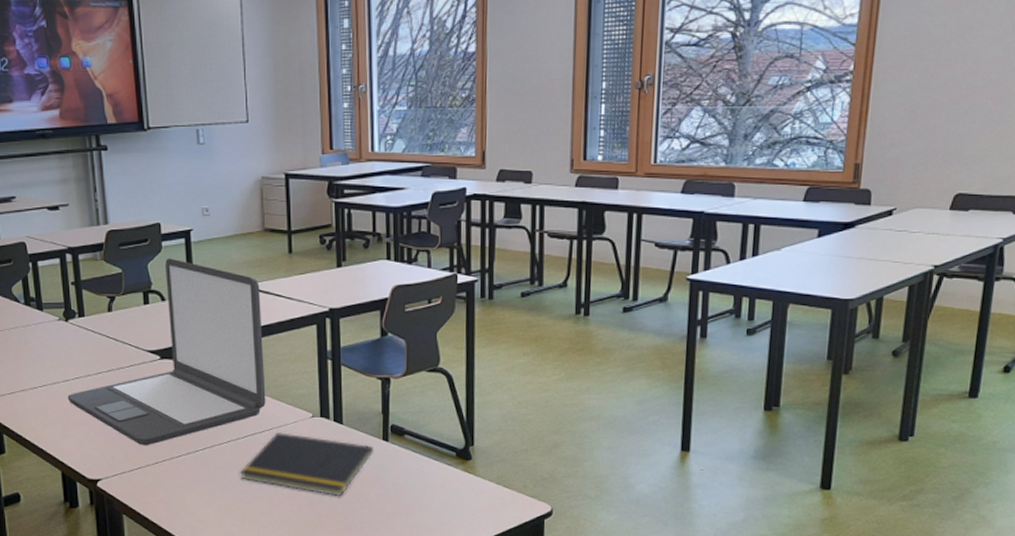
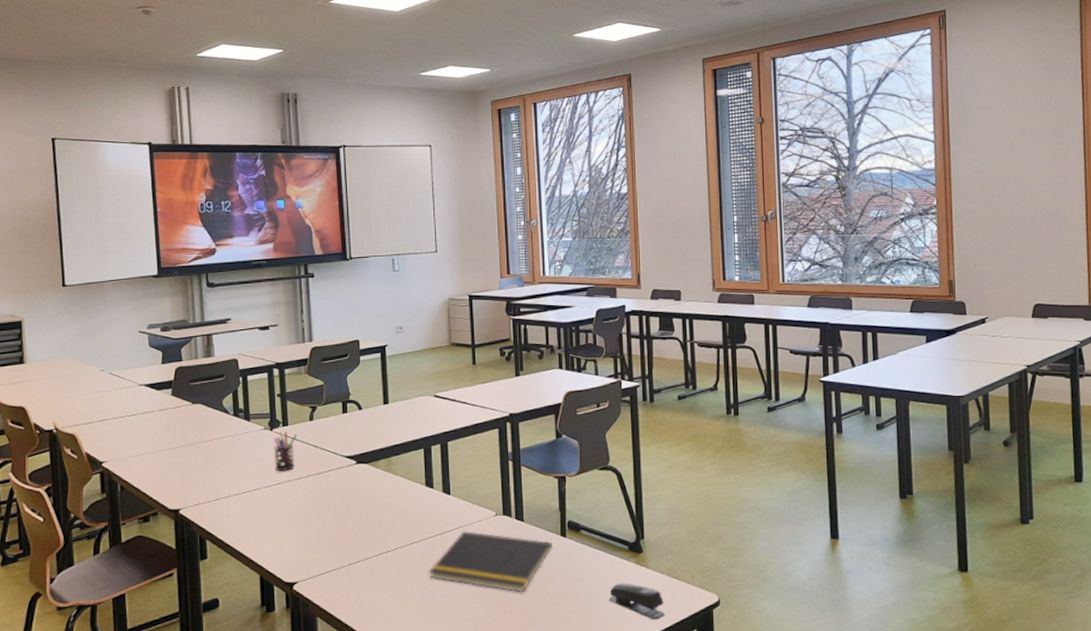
laptop: present [67,258,266,446] -> none [269,371,453,548]
pen holder: none [70,323,96,365] -> present [274,431,298,471]
stapler: none [432,490,492,528] -> present [608,583,665,620]

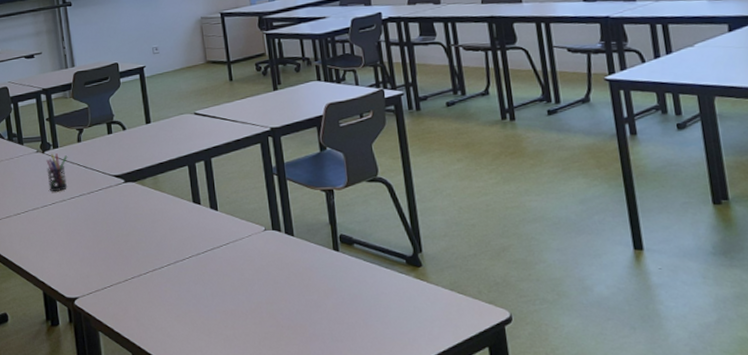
notepad: present [429,531,552,592] -> none [203,246,326,307]
stapler: present [608,583,665,620] -> none [389,298,452,337]

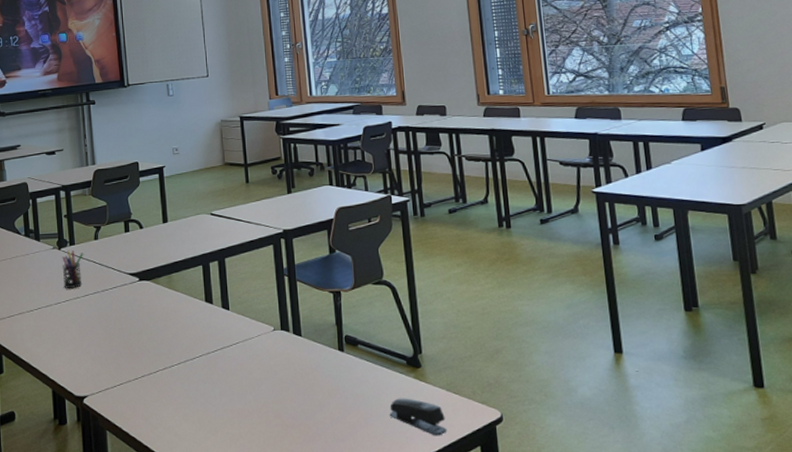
stapler: none [389,298,452,337] -> present [389,398,447,436]

